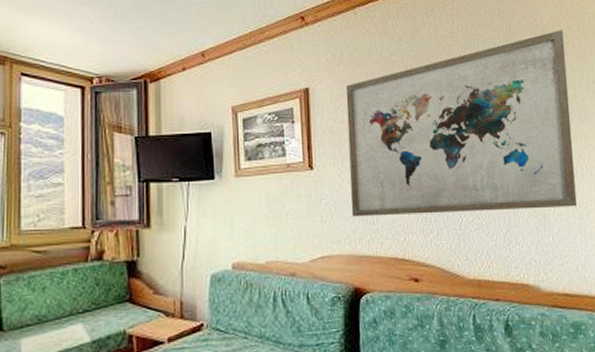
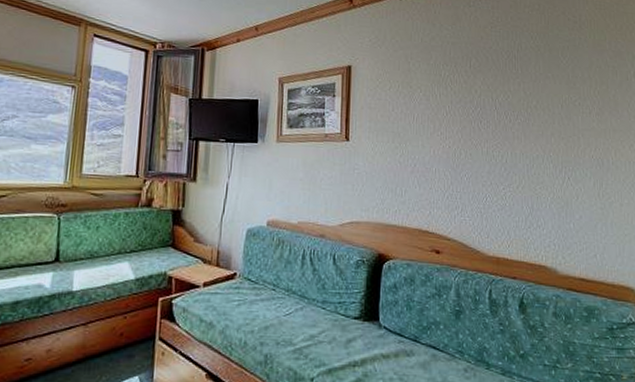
wall art: present [345,30,578,217] -> none [381,27,601,197]

